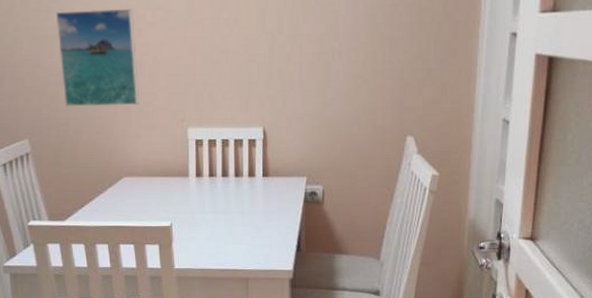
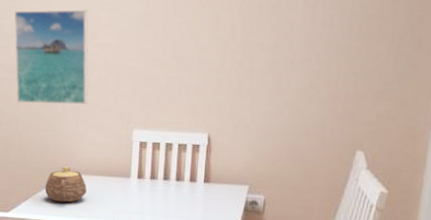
teapot: none [101,169,146,207] -> present [44,166,88,203]

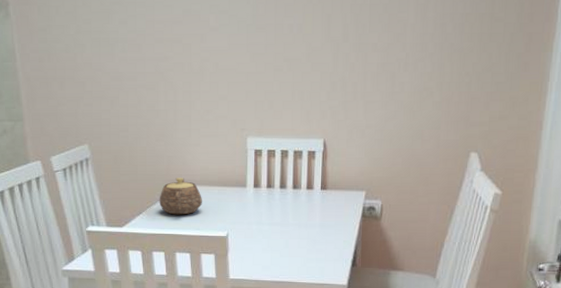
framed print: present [14,9,89,105] -> none [117,12,200,113]

